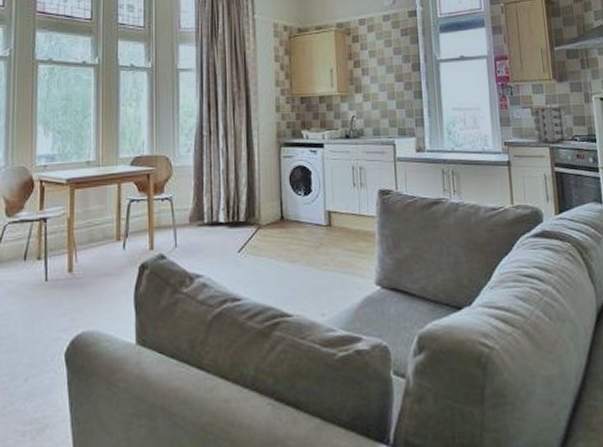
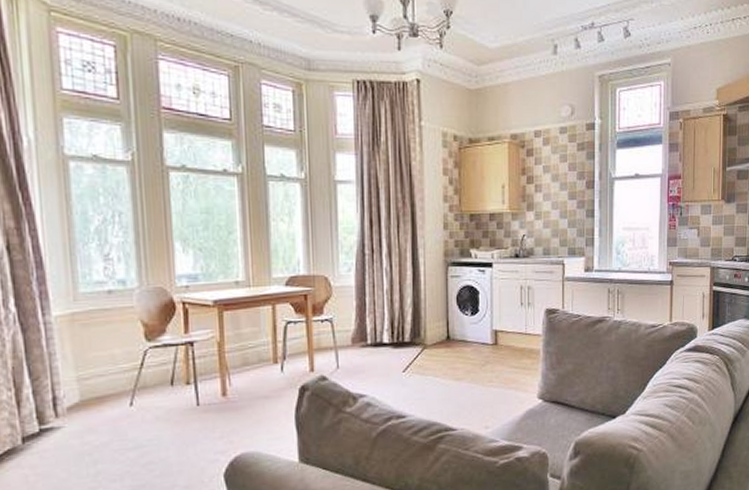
spice rack: present [533,101,570,144] -> none [699,222,730,264]

